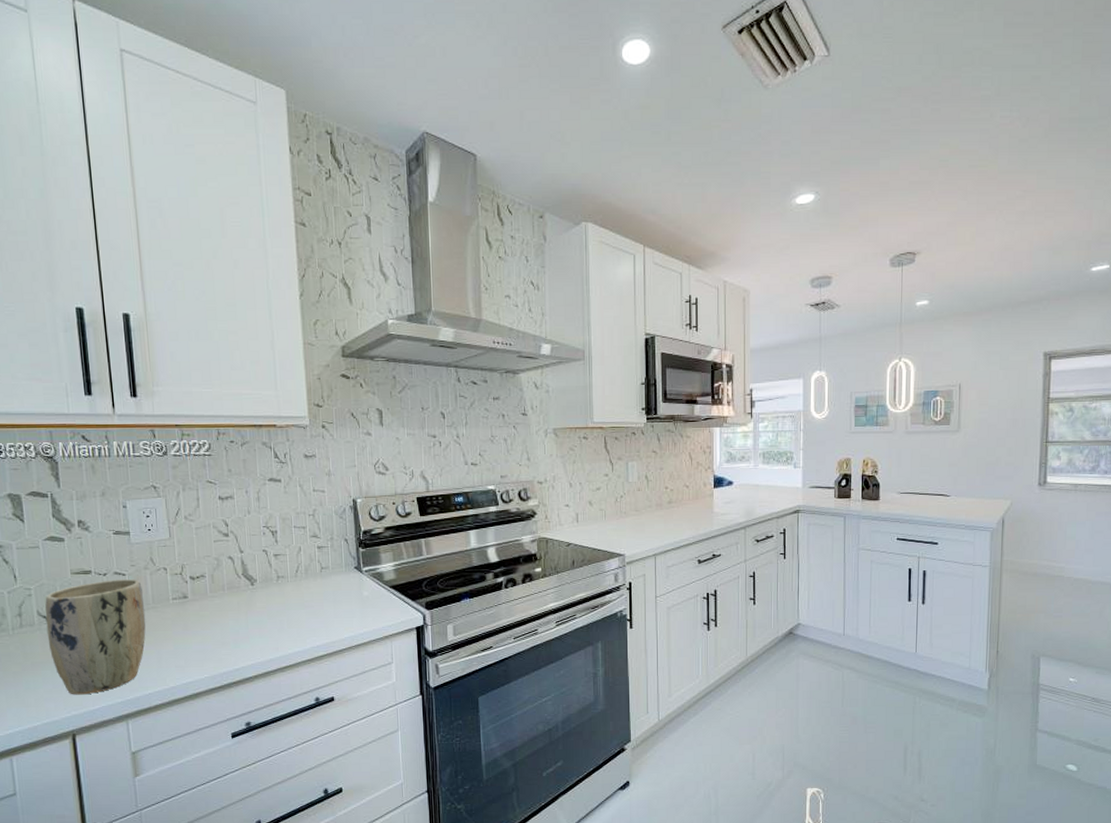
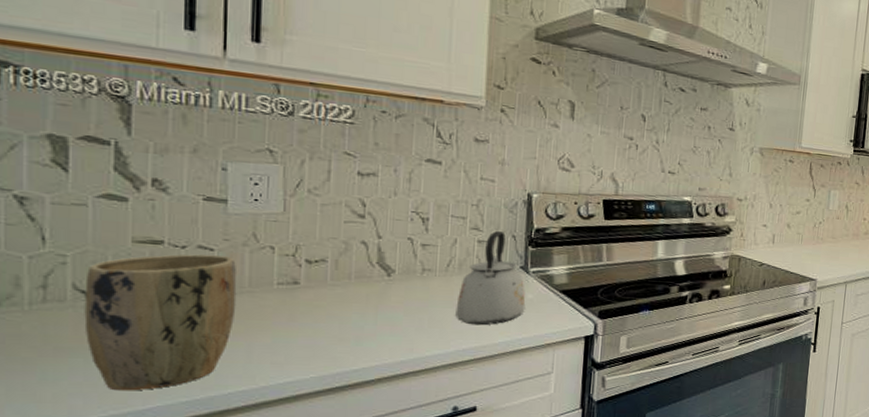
kettle: none [307,537,363,623] -> present [455,231,526,326]

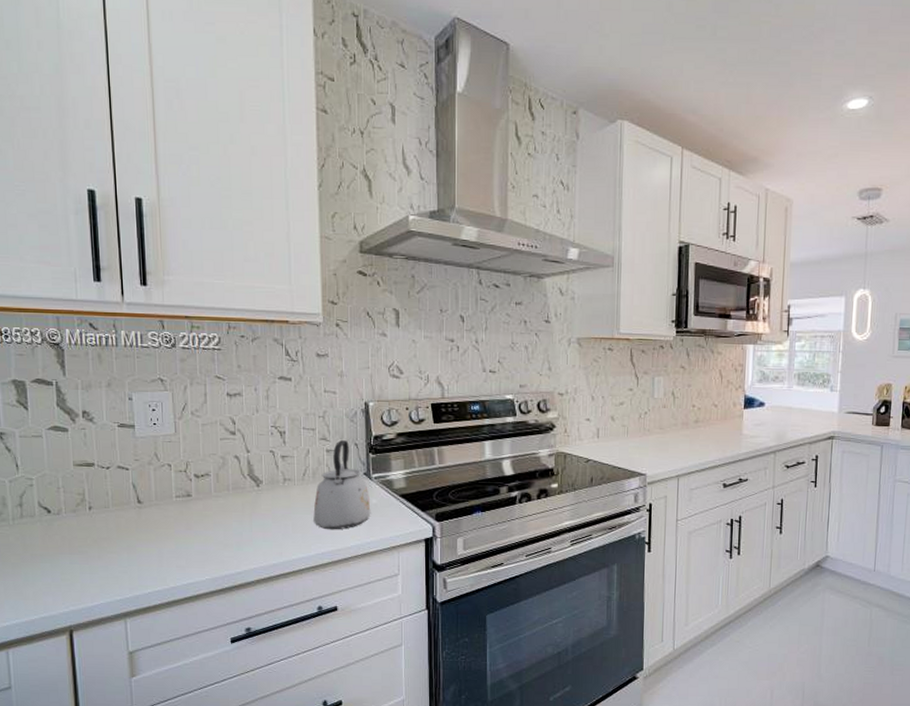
plant pot: present [84,254,237,391] -> none [46,473,148,591]

